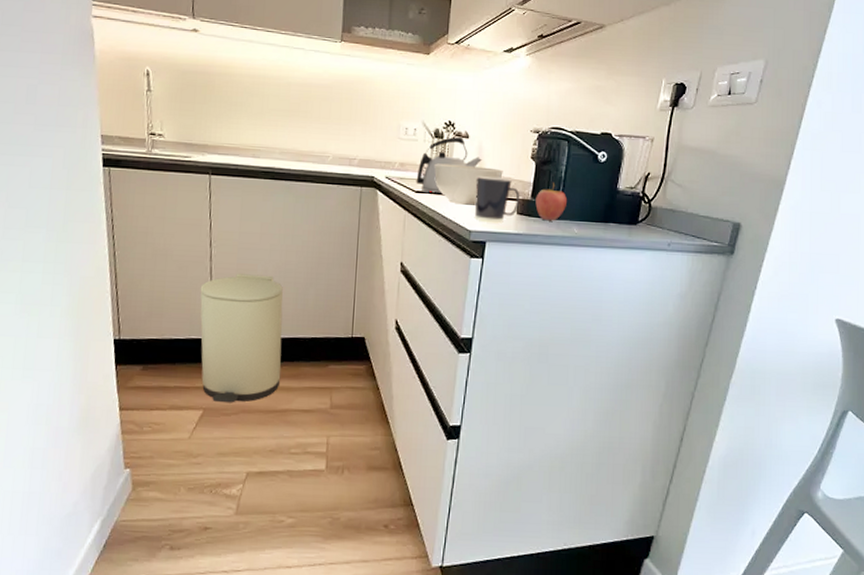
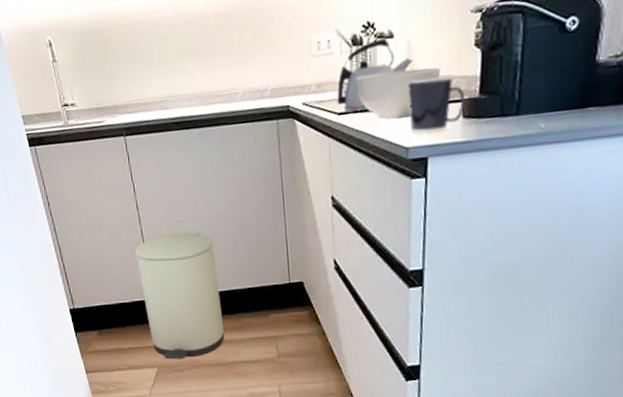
fruit: present [535,183,568,221] -> none [485,70,528,120]

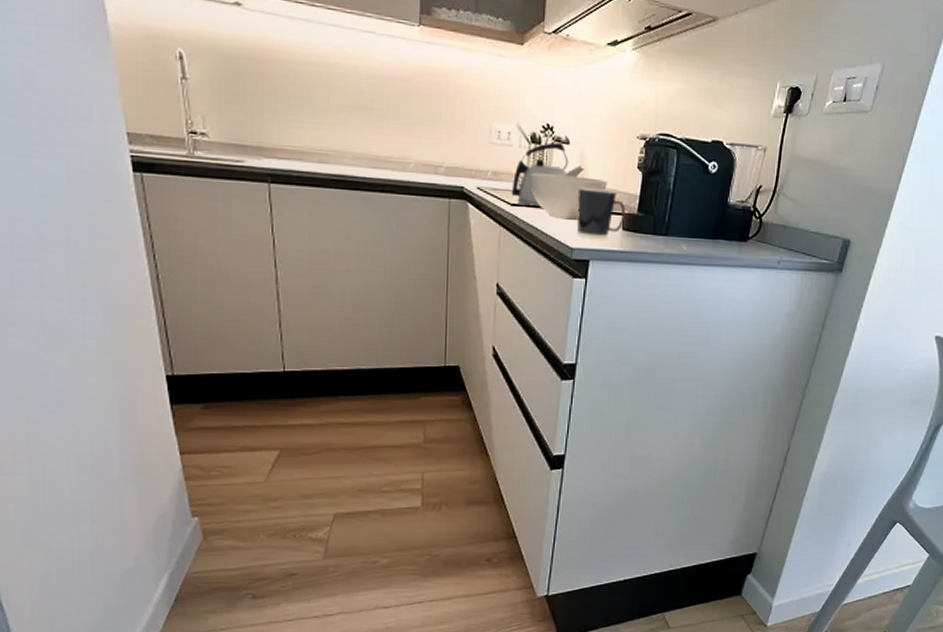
pedal bin: present [135,231,225,360] -> none [266,298,367,442]

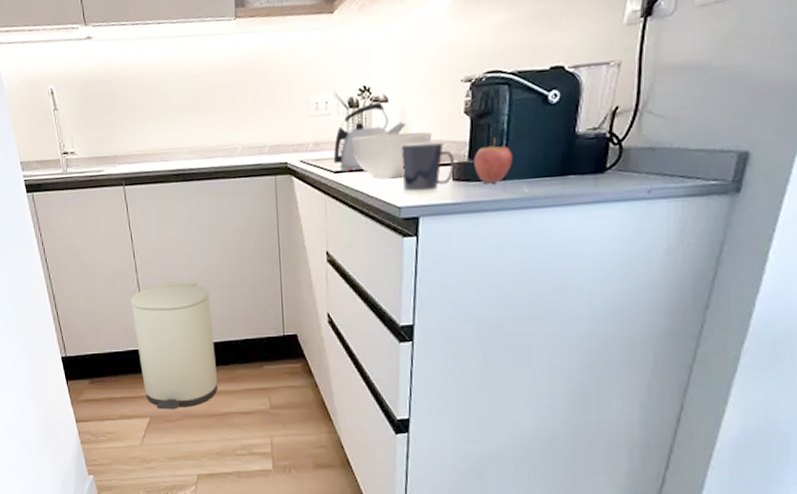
pedal bin: none [266,298,367,442] -> present [130,281,218,410]
fruit: none [642,195,676,238] -> present [474,138,514,184]

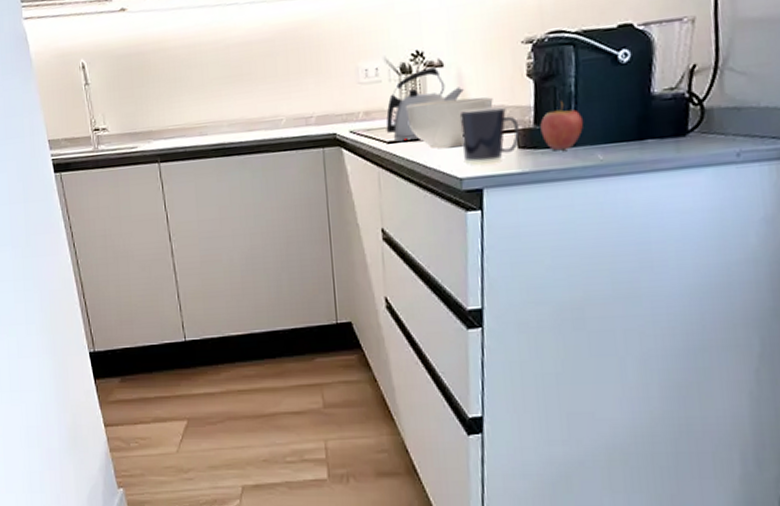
pedal bin: present [130,281,218,410] -> none [166,265,264,411]

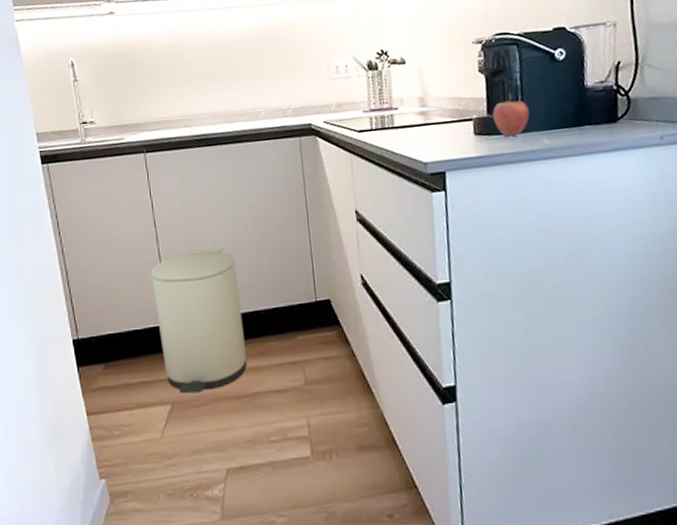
pedal bin: none [166,265,264,411] -> present [150,248,247,394]
kettle: present [386,66,464,143] -> none [356,64,424,132]
bowl: present [406,97,493,149] -> none [374,90,451,136]
mug: present [459,107,520,165] -> none [421,98,476,150]

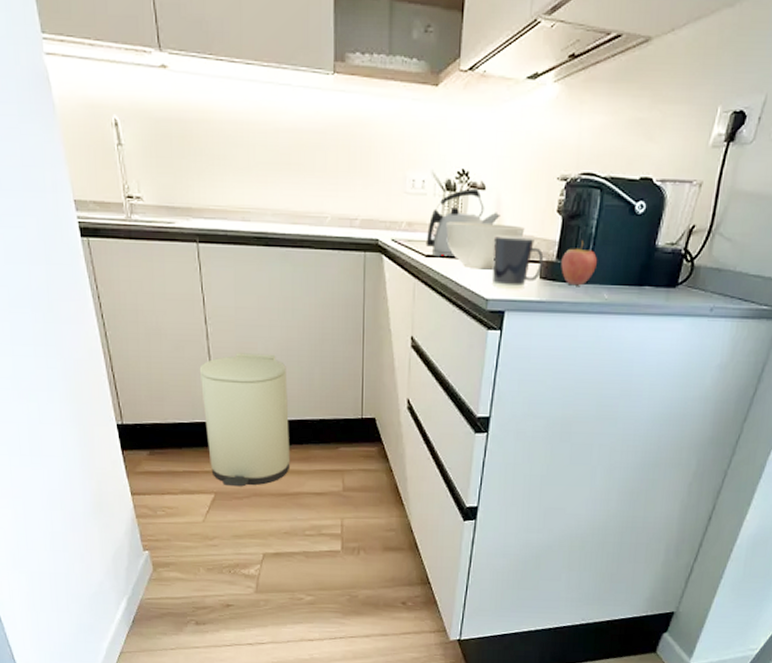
kettle: none [356,64,424,132] -> present [425,188,500,258]
bowl: none [374,90,451,136] -> present [446,221,525,270]
mug: none [421,98,476,150] -> present [491,235,544,289]

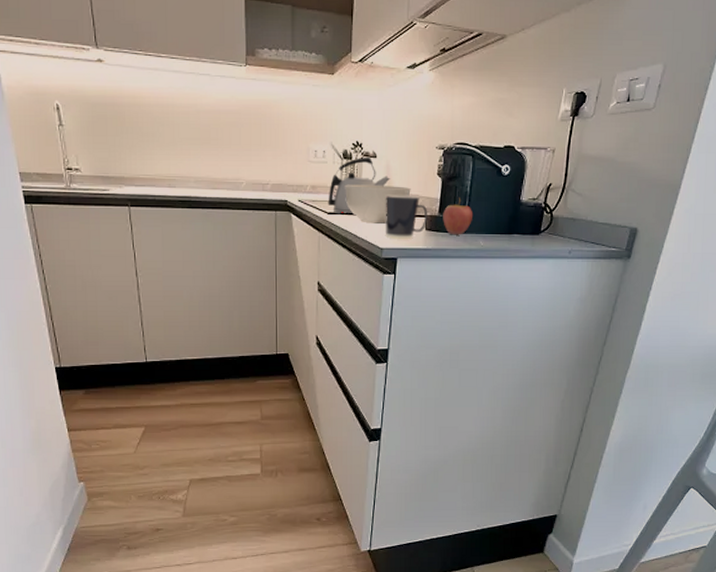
pedal bin: present [199,353,291,487] -> none [131,300,214,420]

